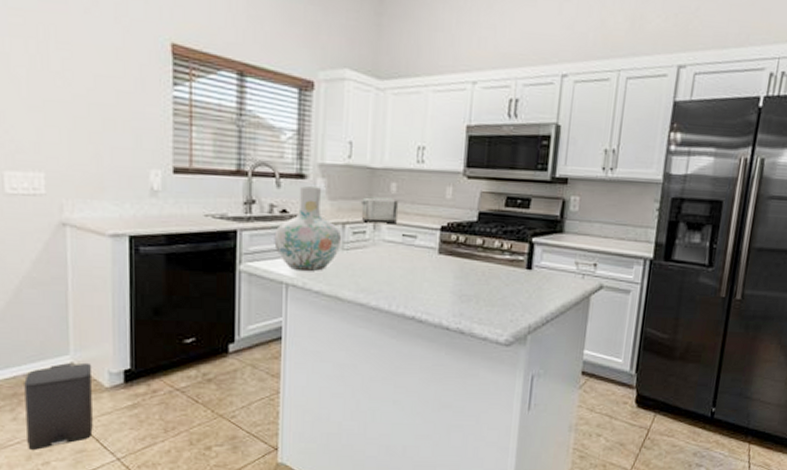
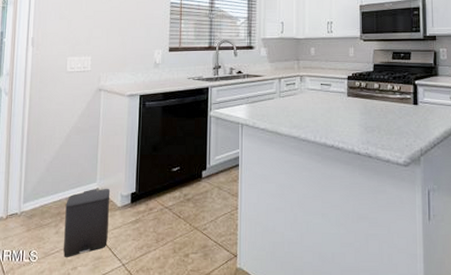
vase: present [274,186,342,271] -> none [233,54,279,113]
toaster: present [360,197,399,224] -> none [290,59,317,77]

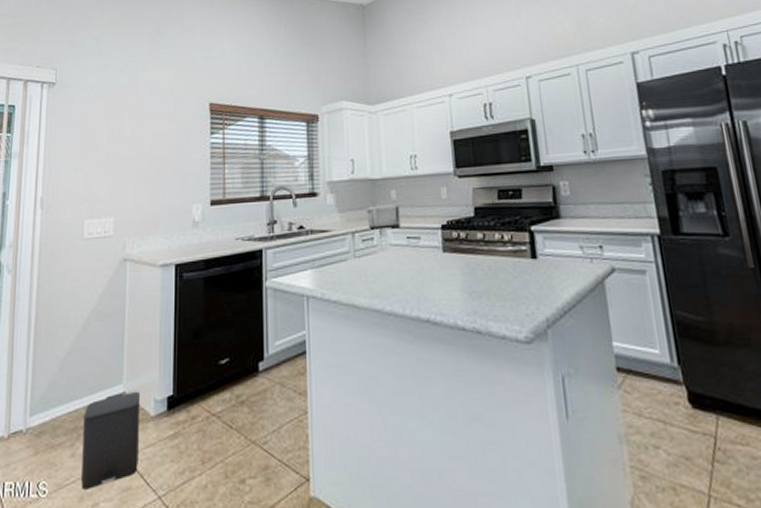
toaster: none [290,59,317,77] -> present [365,204,401,230]

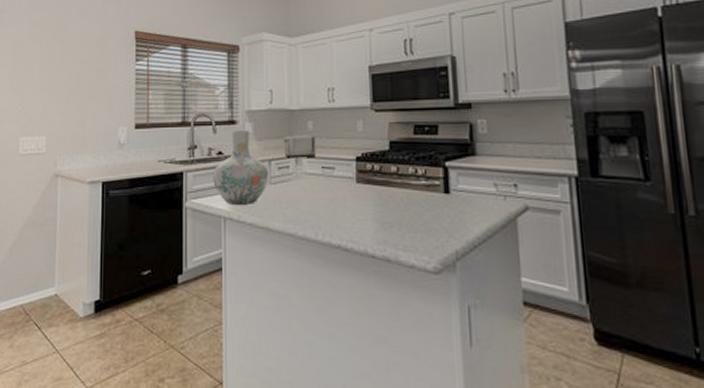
pedal bin: present [81,391,141,489] -> none [19,294,71,377]
vase: none [294,202,353,282] -> present [213,130,269,204]

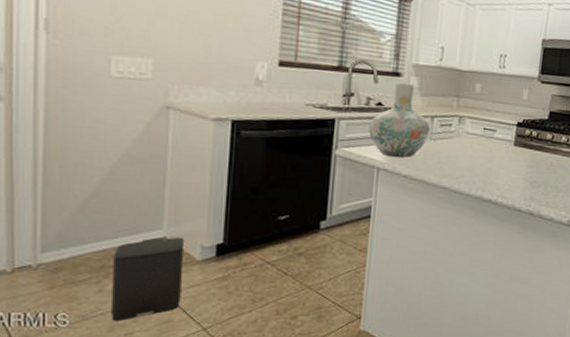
pedal bin: none [19,294,71,377] -> present [111,237,185,321]
toaster: present [282,135,317,158] -> none [448,94,483,119]

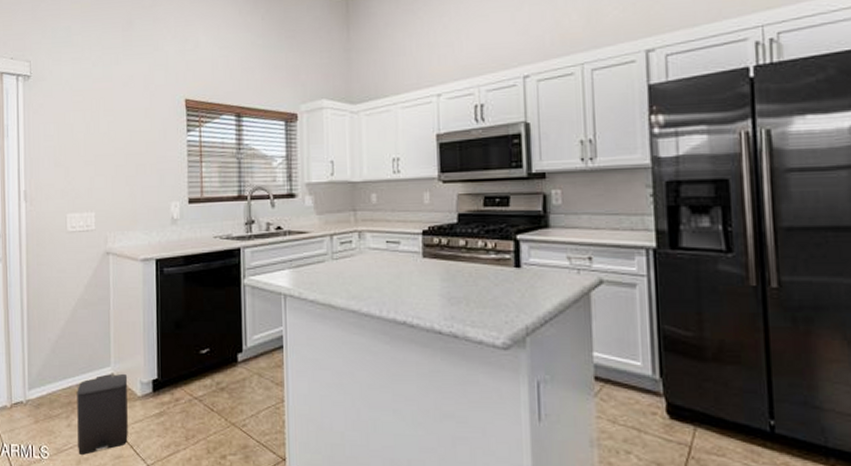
vase: present [369,83,431,157] -> none [272,204,331,281]

